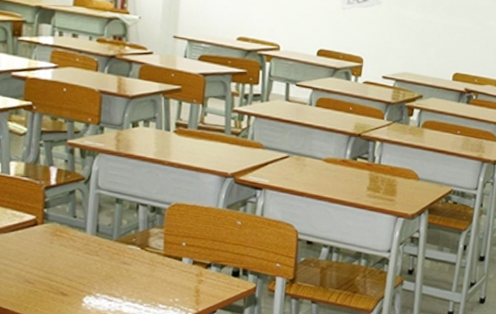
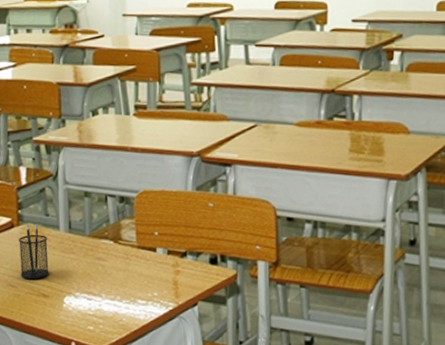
pencil holder: none [40,223,72,278] -> present [19,223,49,280]

